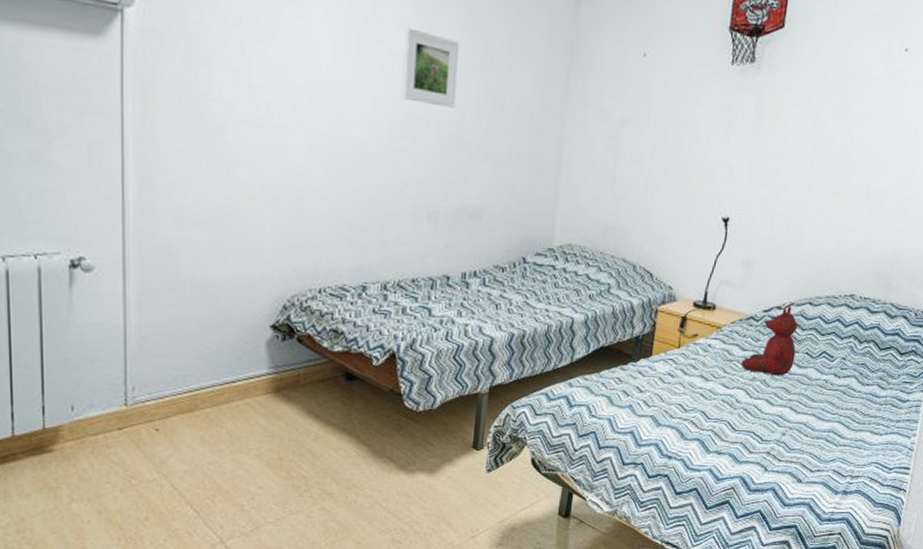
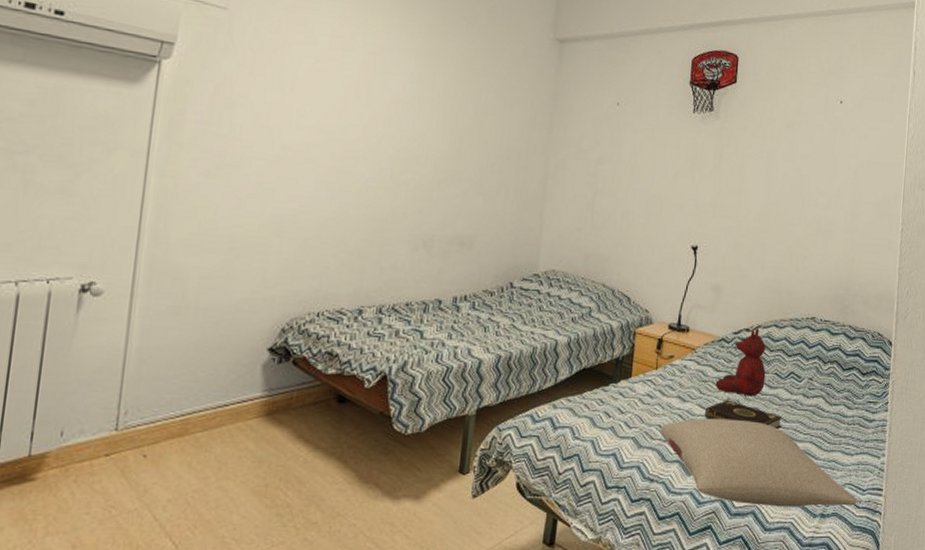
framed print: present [401,27,460,108] -> none [403,79,457,148]
pillow: none [680,397,882,484] -> present [660,418,857,507]
book: none [728,379,810,408] -> present [705,400,782,429]

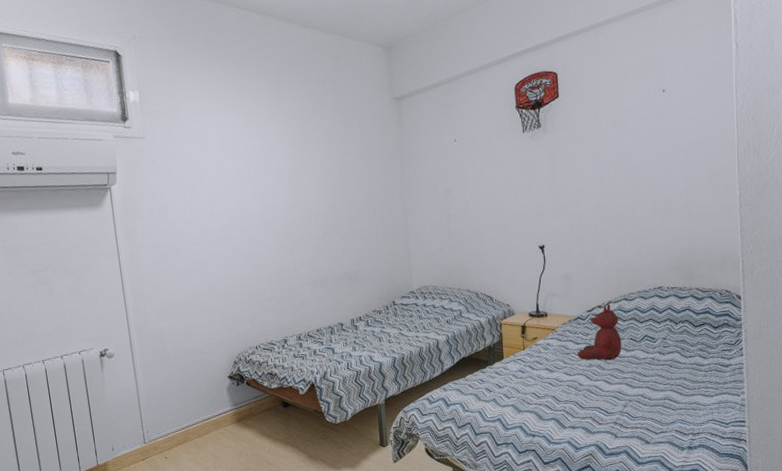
pillow: present [660,418,857,507] -> none [534,379,722,446]
book: present [705,400,782,429] -> none [571,365,642,383]

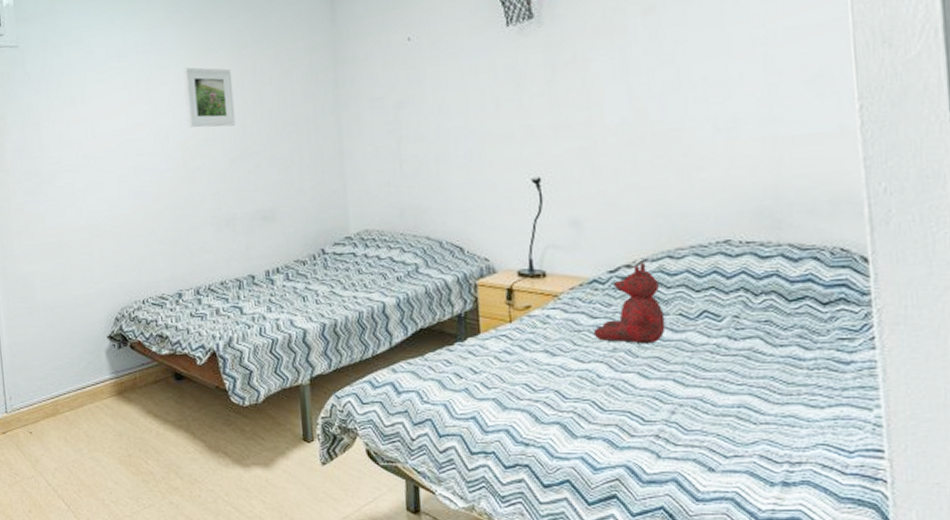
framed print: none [285,158,327,208] -> present [183,67,236,128]

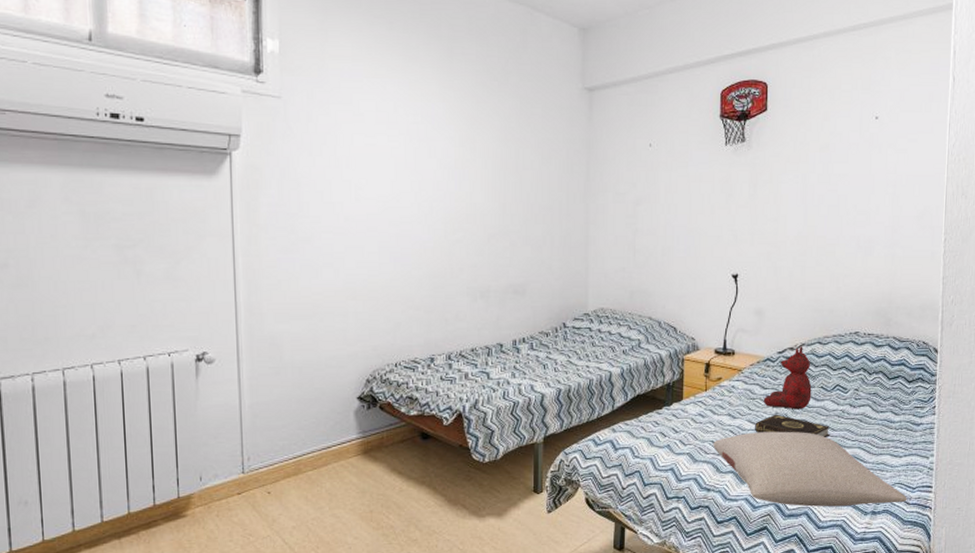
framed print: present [183,67,236,128] -> none [451,143,497,204]
pillow: none [527,372,841,473] -> present [713,431,907,507]
book: none [584,350,699,380] -> present [755,414,830,437]

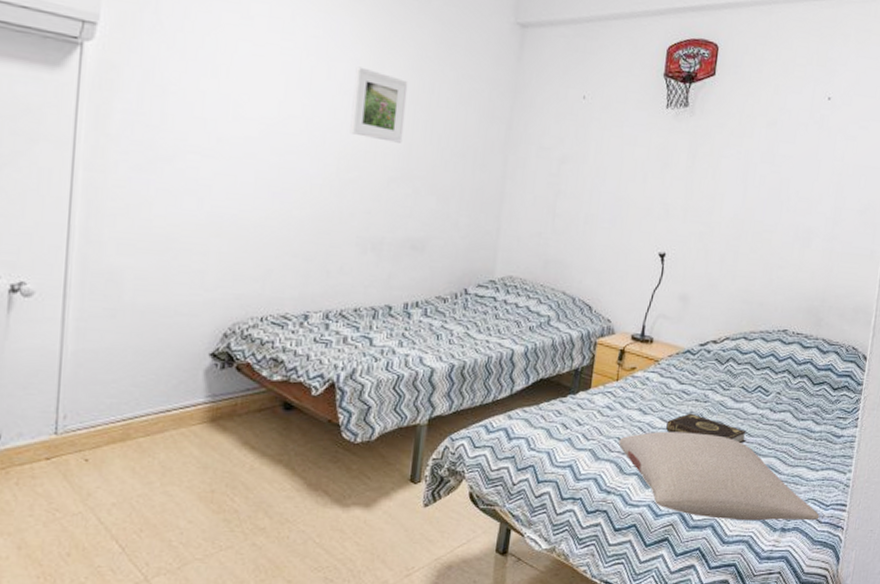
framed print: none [451,143,497,204] -> present [350,66,408,143]
teddy bear: present [763,346,812,410] -> none [678,340,733,410]

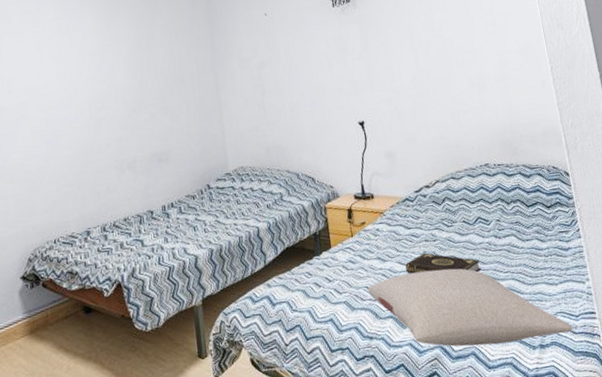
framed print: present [350,66,408,143] -> none [89,32,134,83]

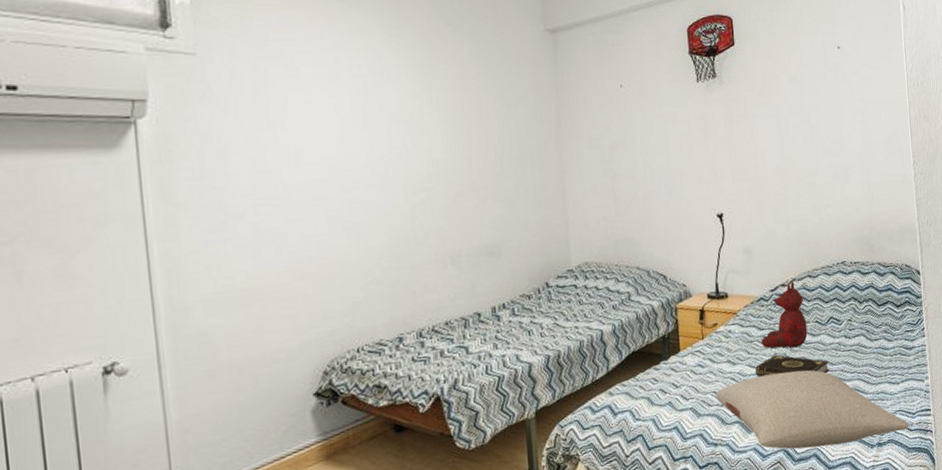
teddy bear: none [409,183,456,247] -> present [761,281,808,348]

